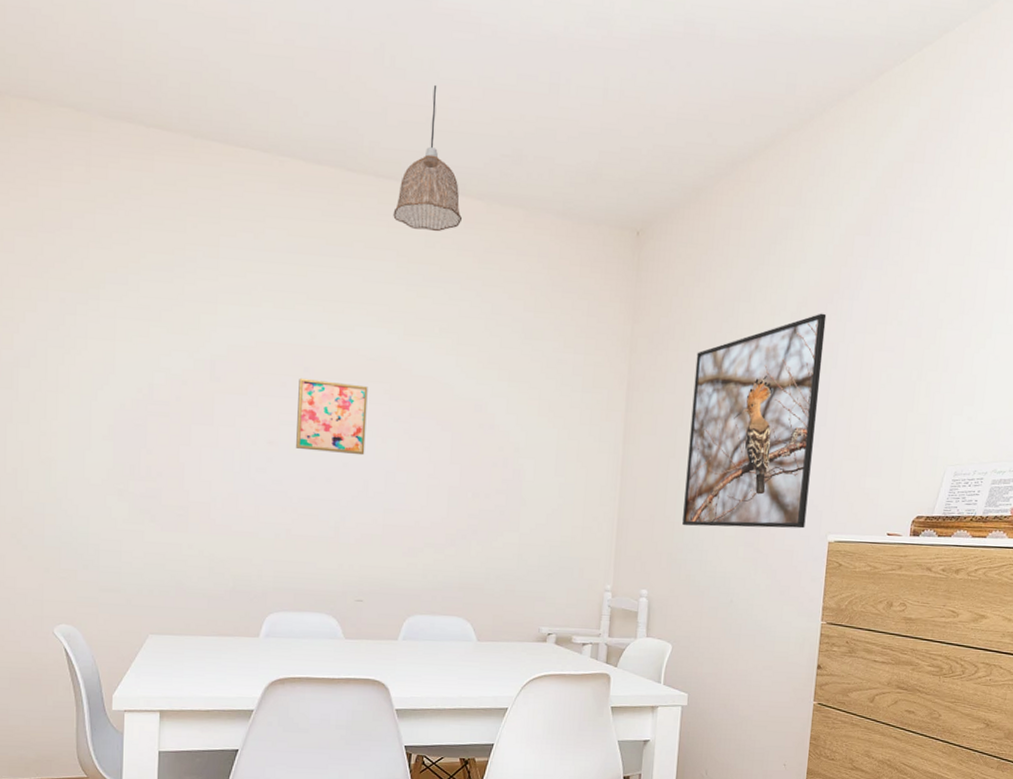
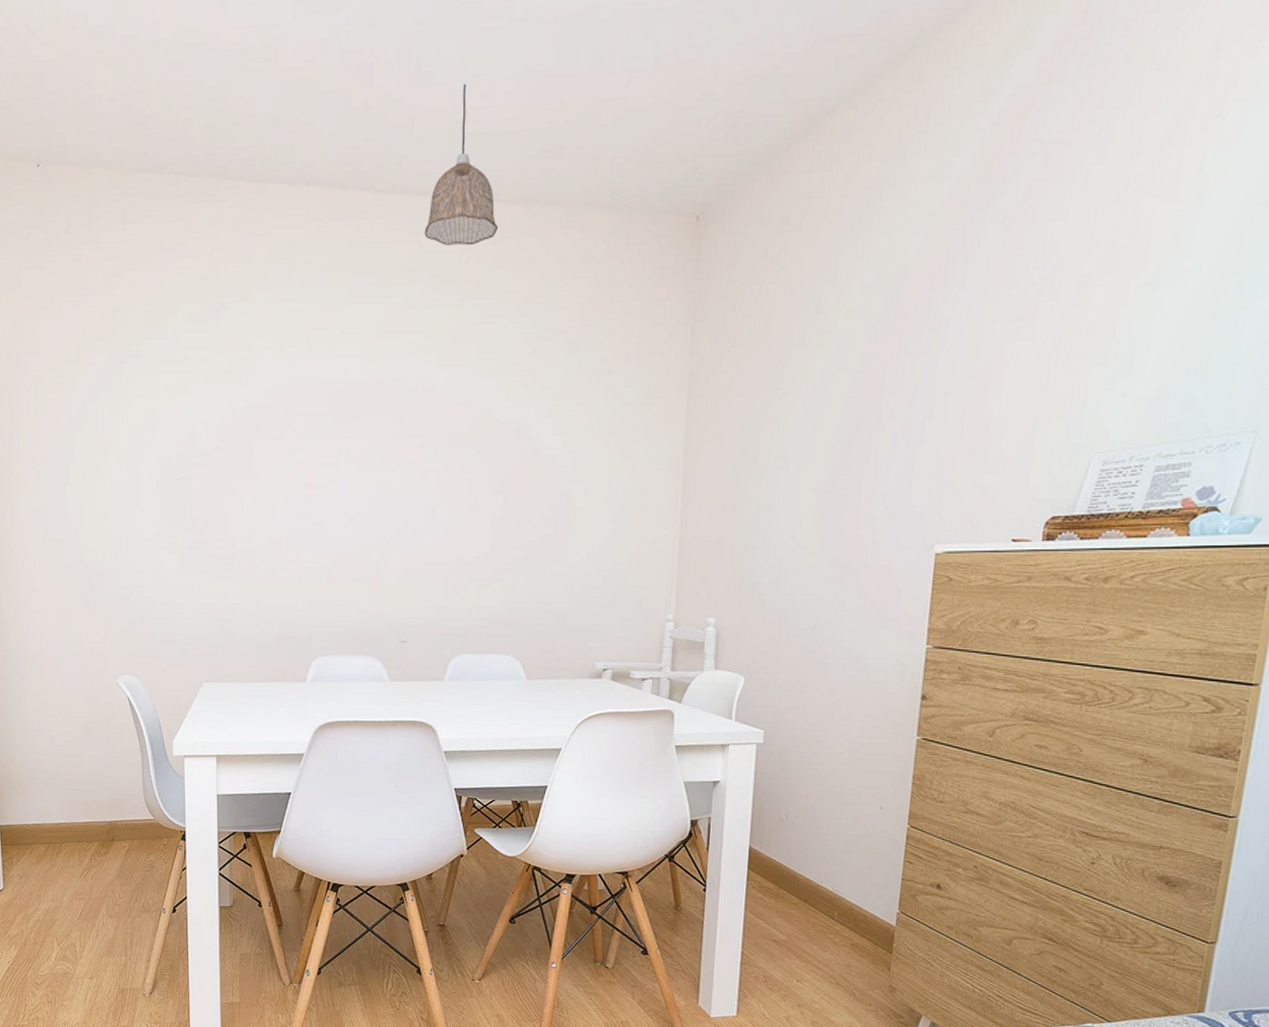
wall art: present [296,377,368,456] -> none [334,416,405,492]
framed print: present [682,313,827,529] -> none [755,284,933,545]

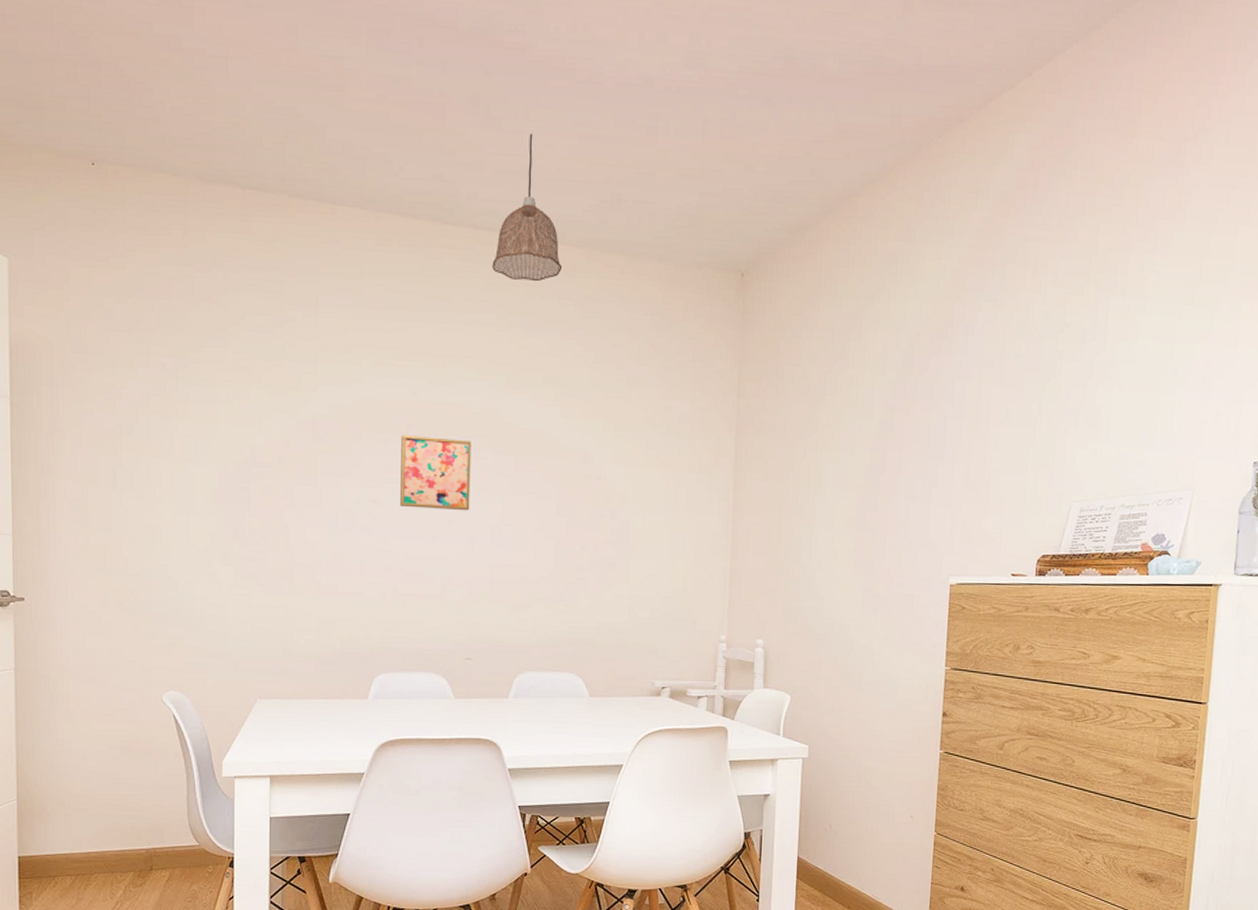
wall art: none [334,416,405,492] -> present [400,434,471,511]

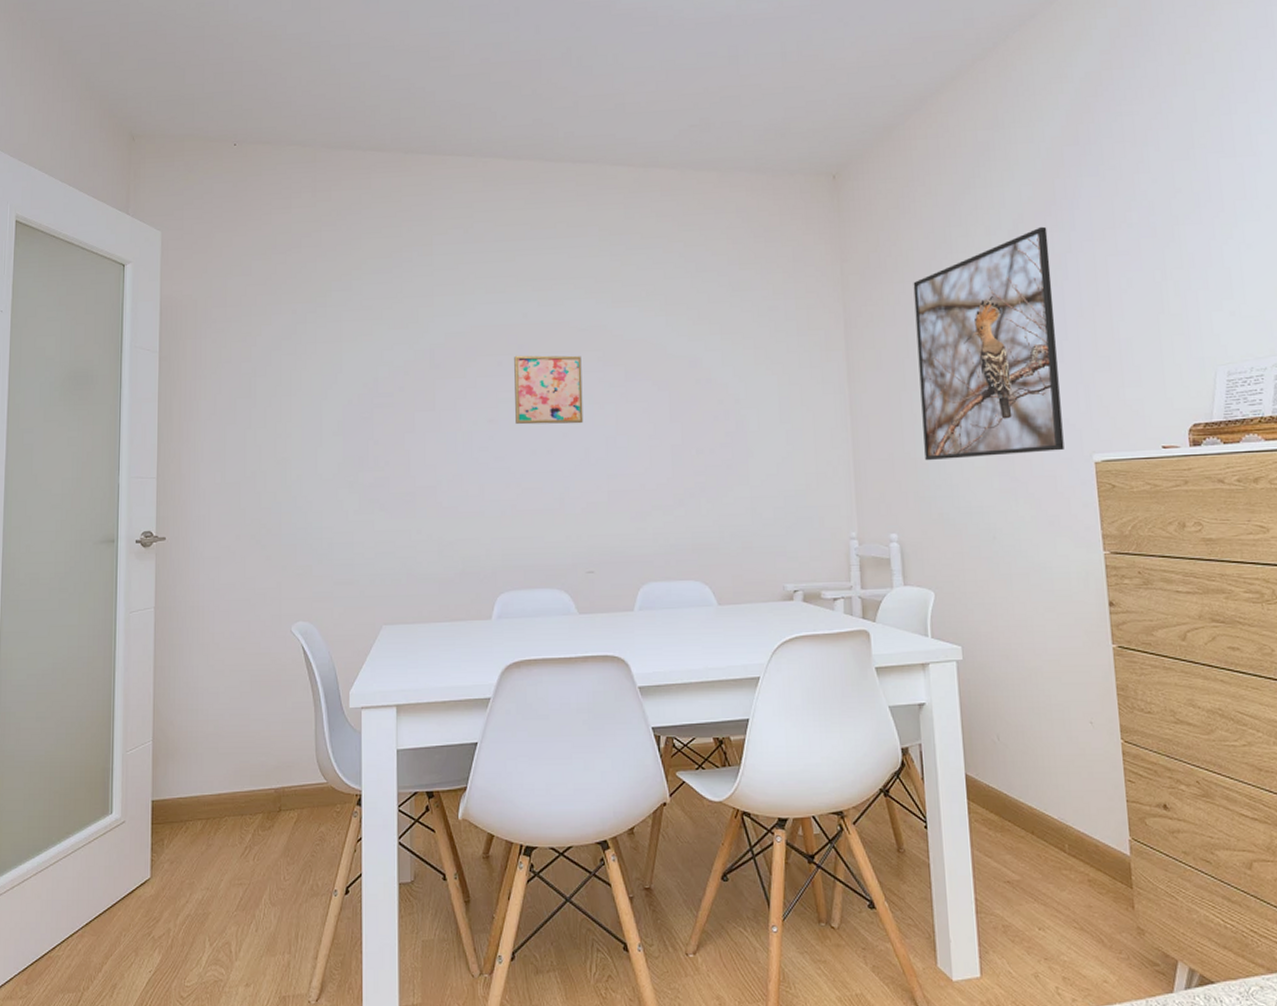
pendant lamp: present [492,133,562,282] -> none [592,74,657,204]
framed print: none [797,349,941,573] -> present [913,226,1064,461]

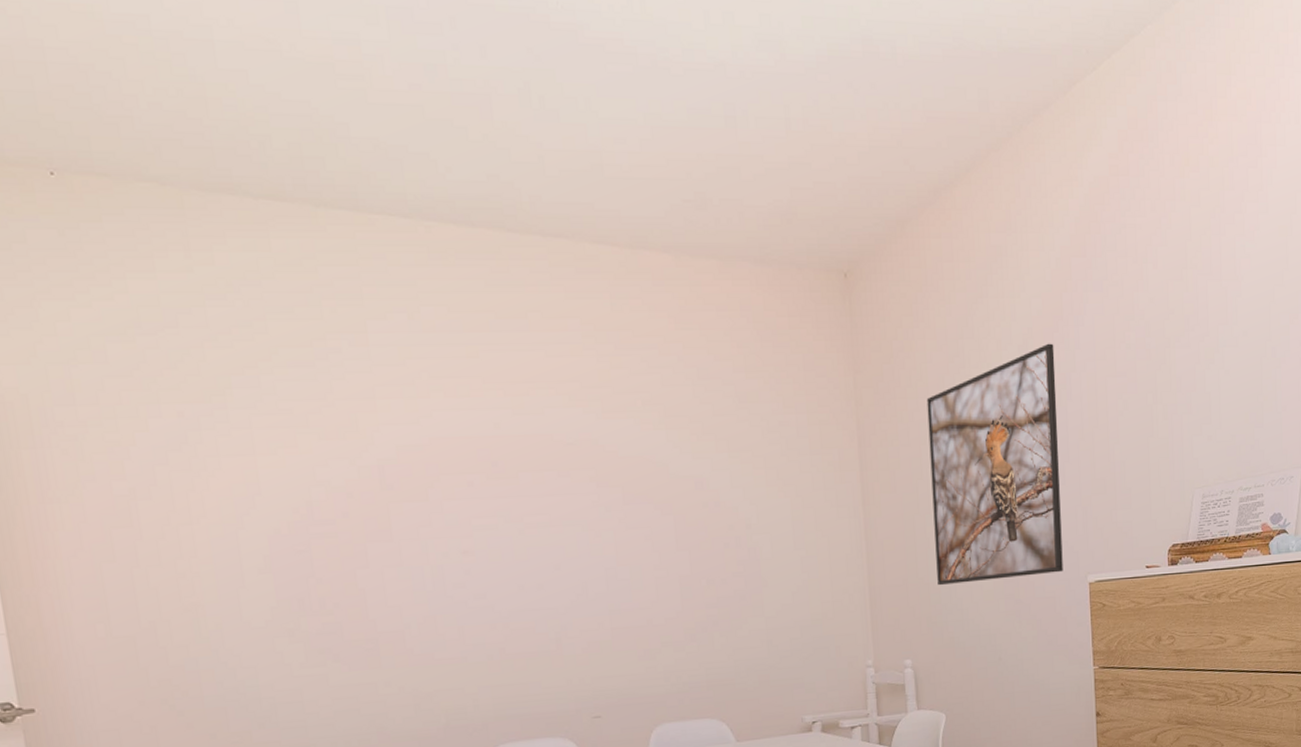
wall art: present [514,355,584,425] -> none [488,474,578,556]

